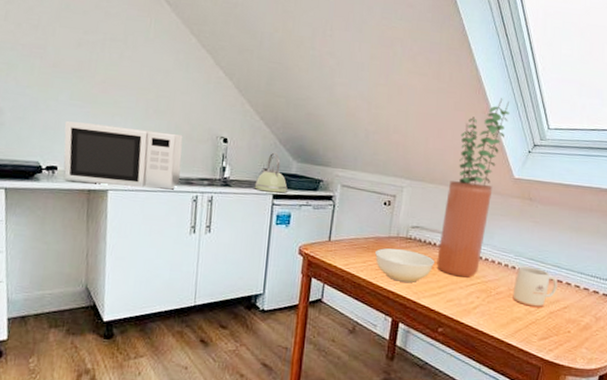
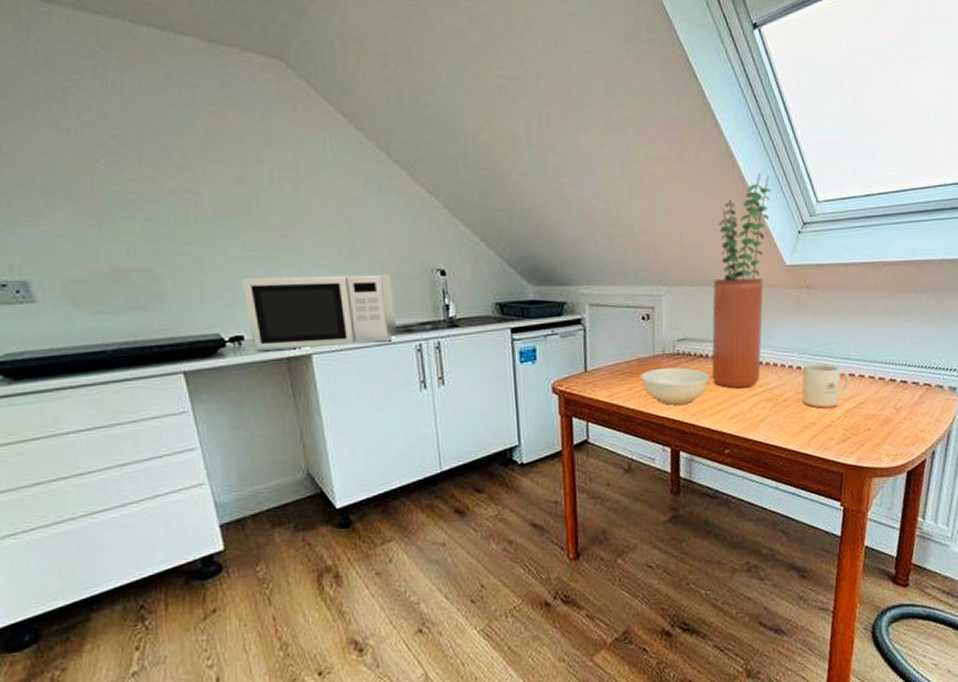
kettle: present [254,152,288,194] -> none [487,278,527,327]

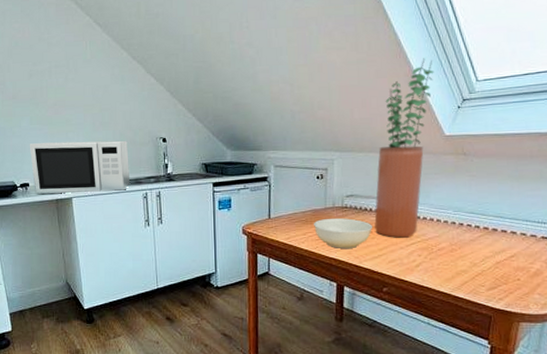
mug: present [801,364,850,409] -> none [455,220,502,259]

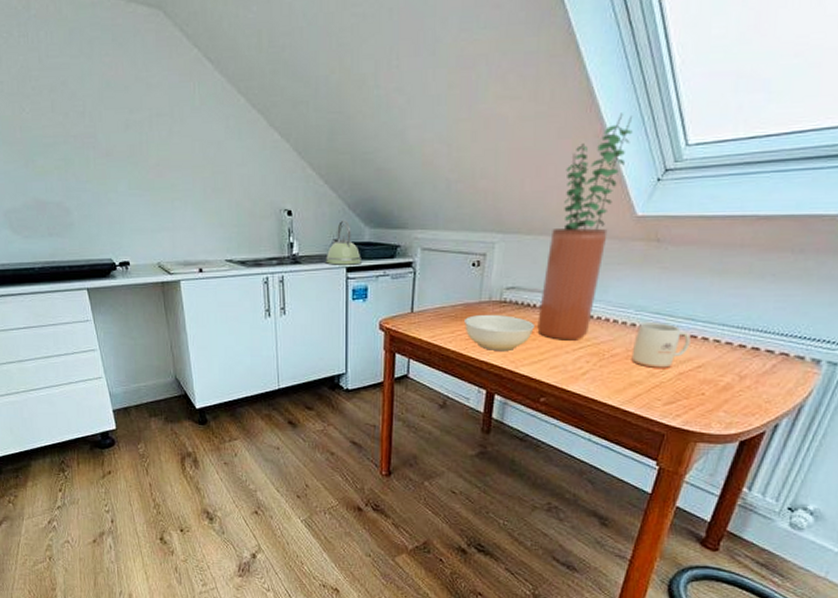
microwave: present [29,140,131,194] -> none [128,212,249,275]
kettle: none [195,144,225,181] -> present [326,220,361,265]
mug: none [455,220,502,259] -> present [631,323,691,368]

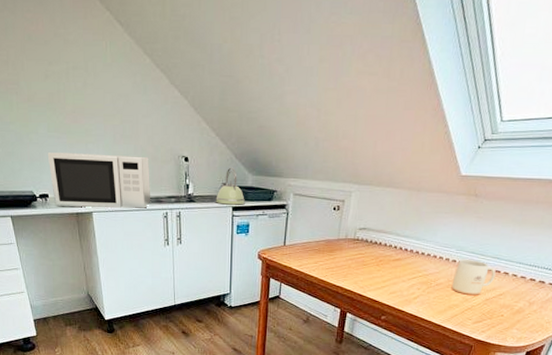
microwave: none [128,212,249,275] -> present [47,152,151,209]
bowl: present [465,314,534,352] -> none [325,249,380,279]
vase: present [537,113,633,341] -> none [382,92,463,272]

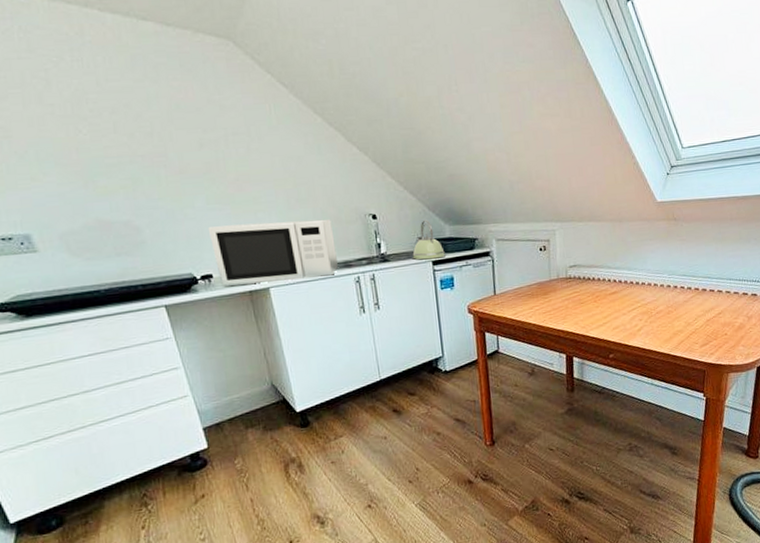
mug: present [451,259,496,295] -> none [671,282,711,319]

